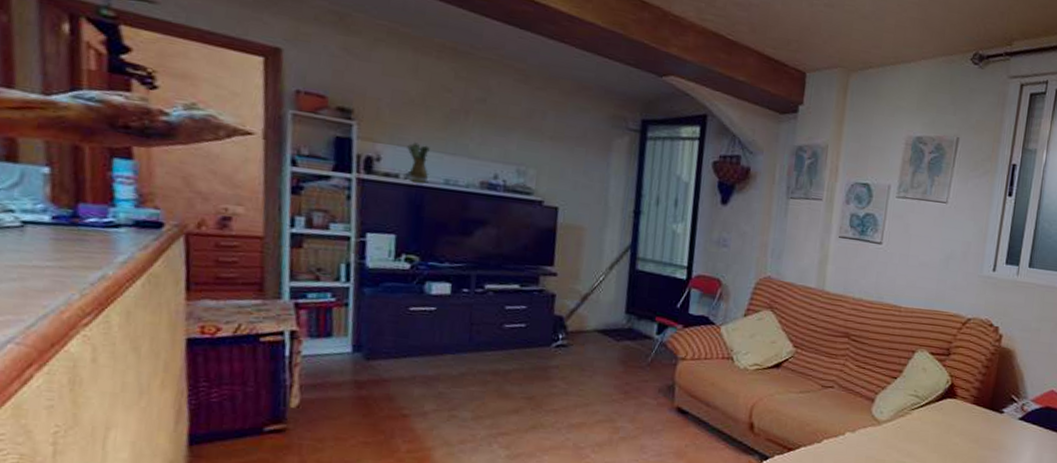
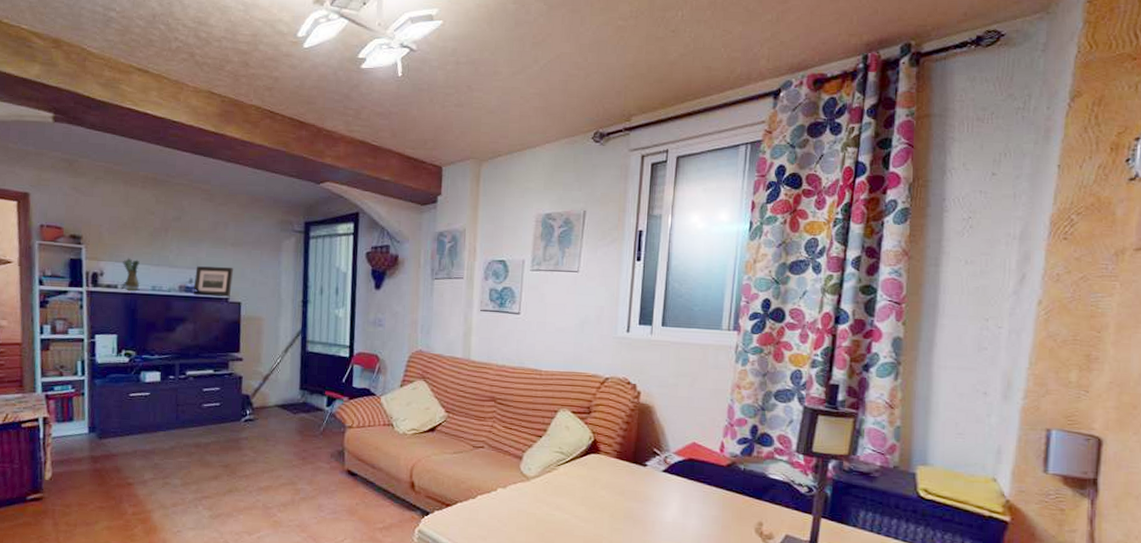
picture frame: none [497,160,551,200] -> present [193,266,233,297]

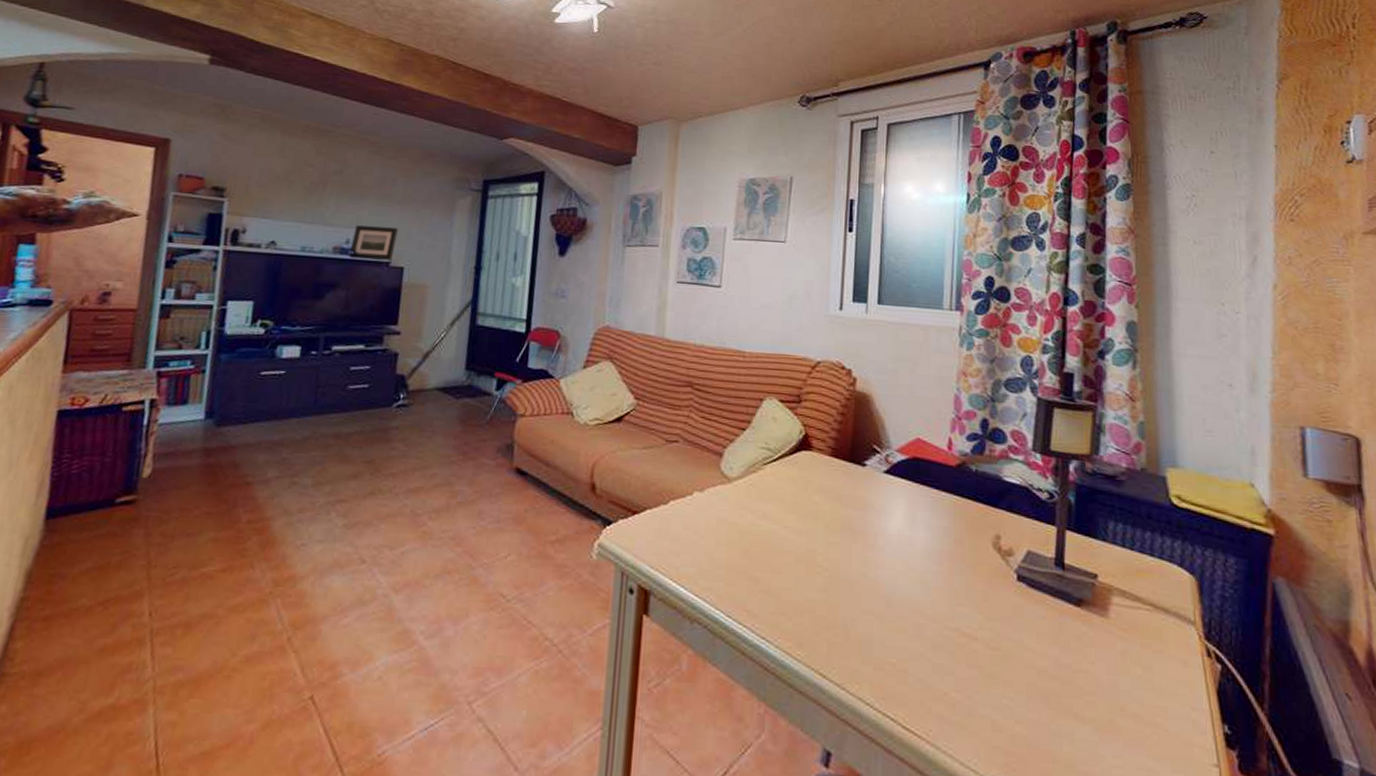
vase: present [123,257,140,292] -> none [269,213,290,252]

